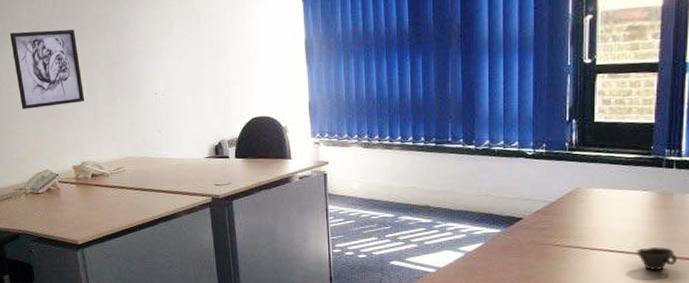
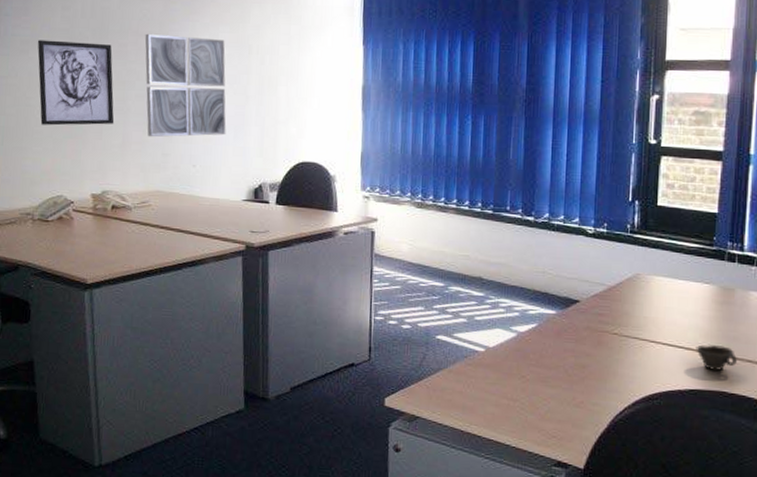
wall art: none [103,12,185,110] -> present [144,33,226,137]

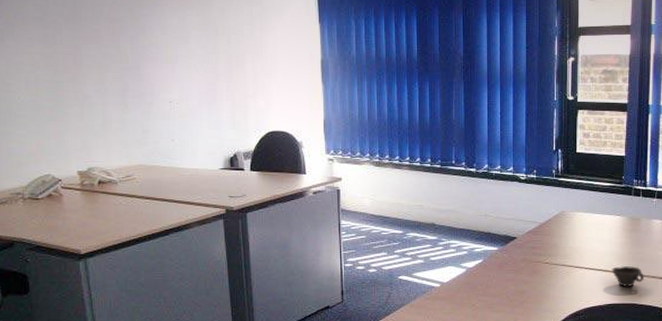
wall art: present [37,40,115,126] -> none [12,28,94,109]
wall art: present [144,33,226,137] -> none [116,19,200,116]

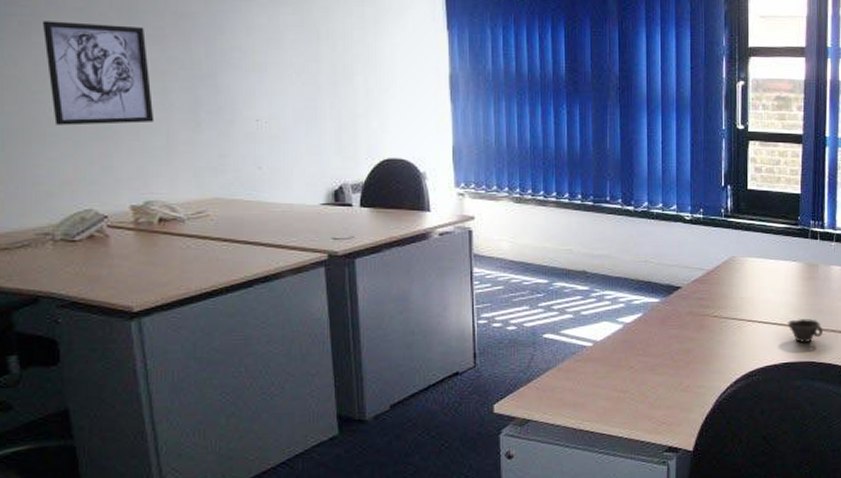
wall art: none [12,28,94,109] -> present [42,21,155,126]

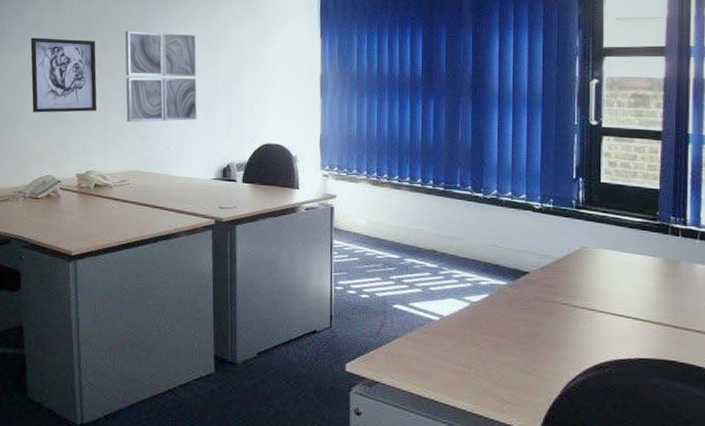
wall art: none [186,14,296,137] -> present [124,30,197,123]
cup: present [787,319,823,344] -> none [644,315,685,341]

